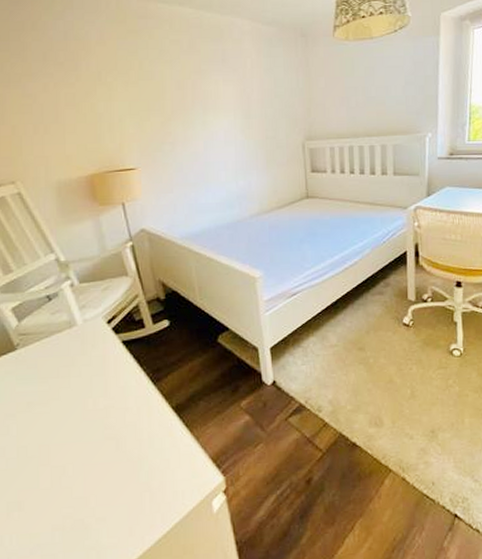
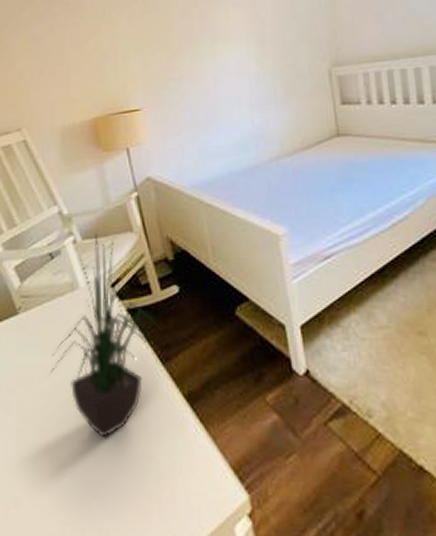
potted plant: none [50,278,155,447] -> present [51,234,164,438]

